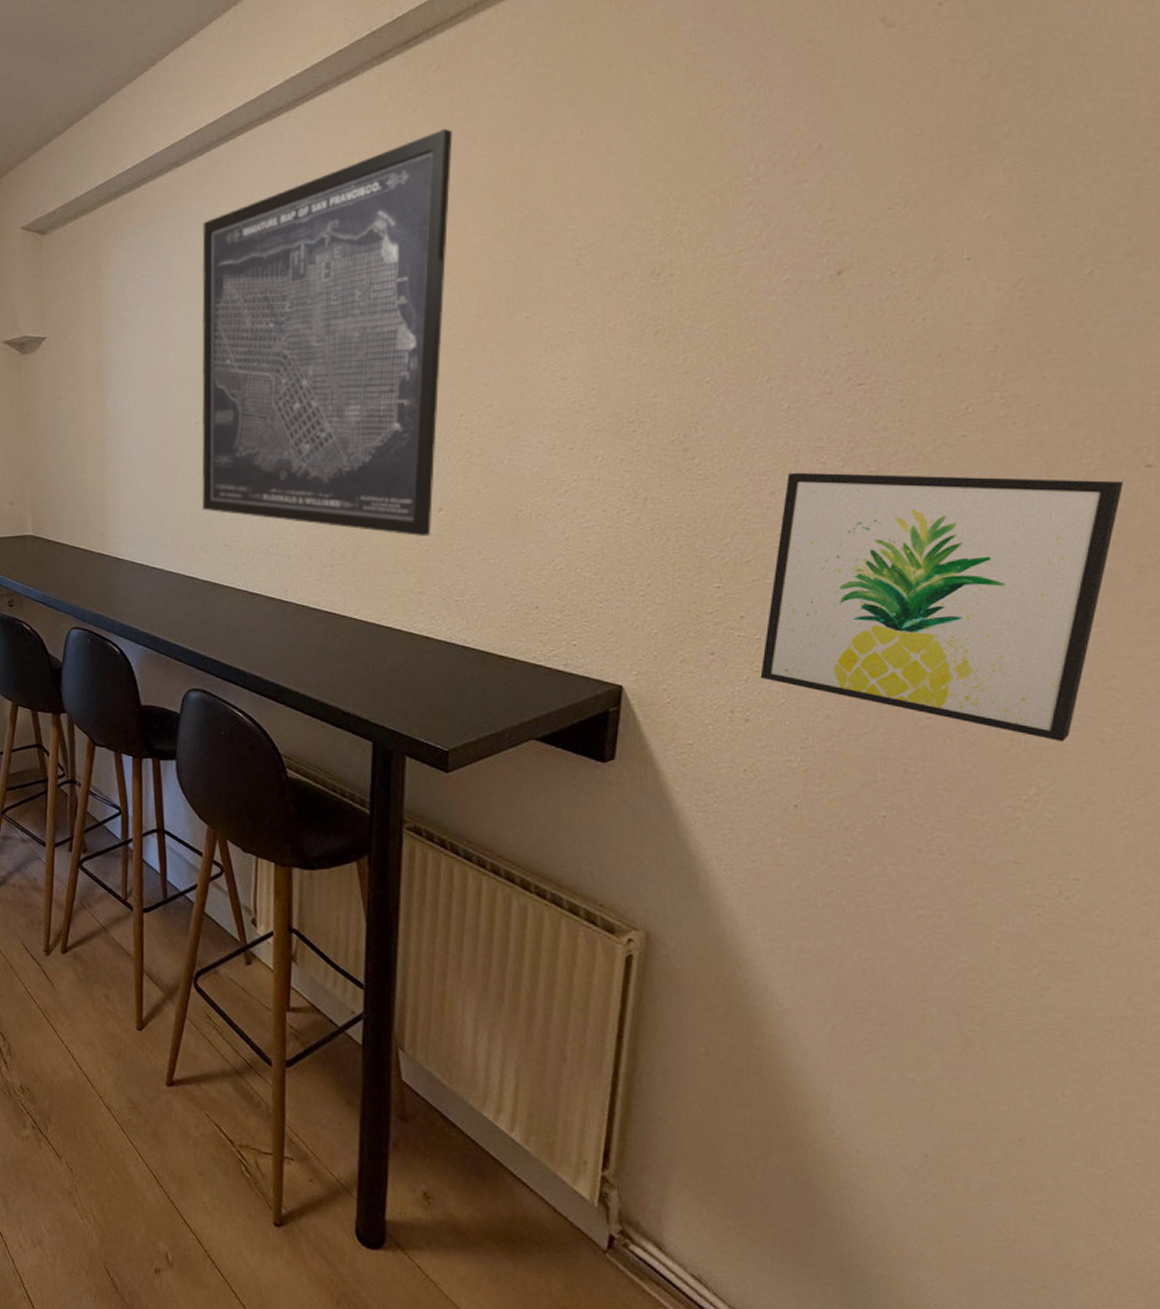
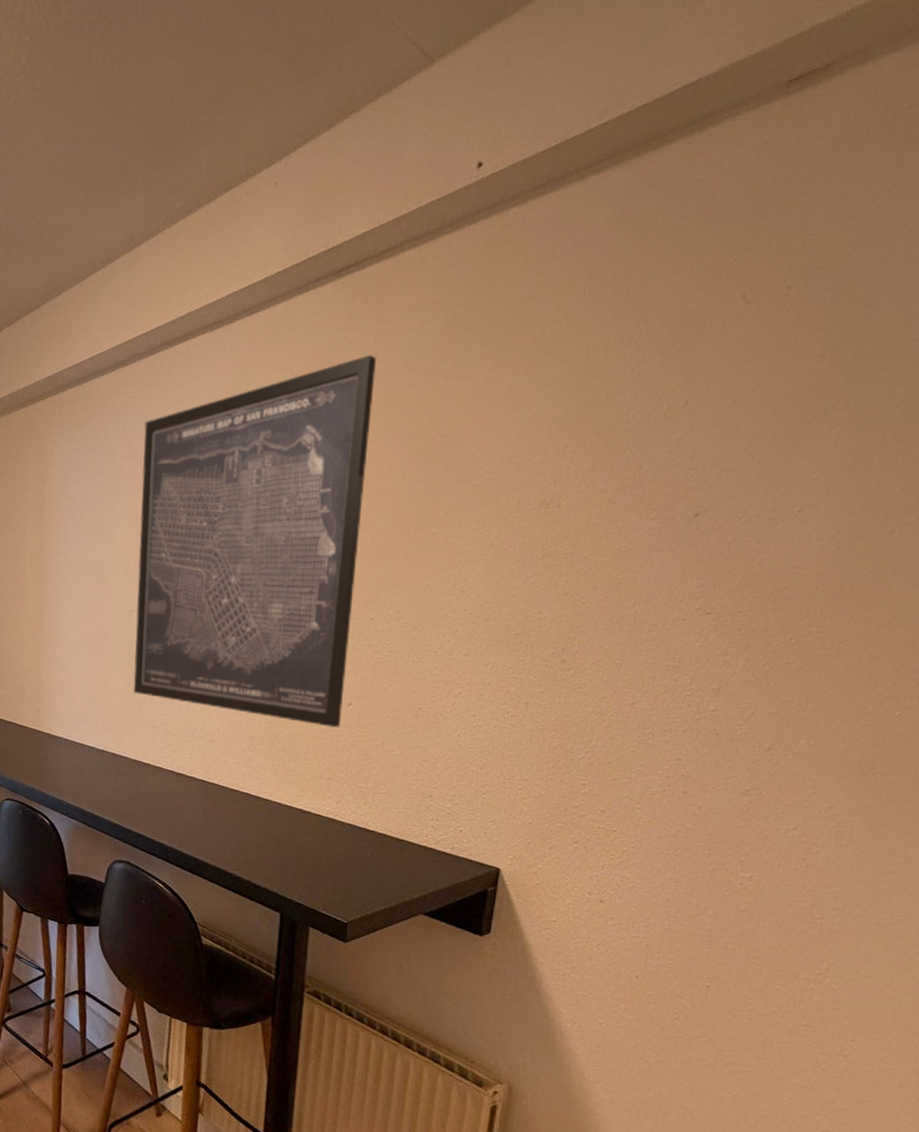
wall art: present [760,472,1123,742] -> none [614,686,907,925]

